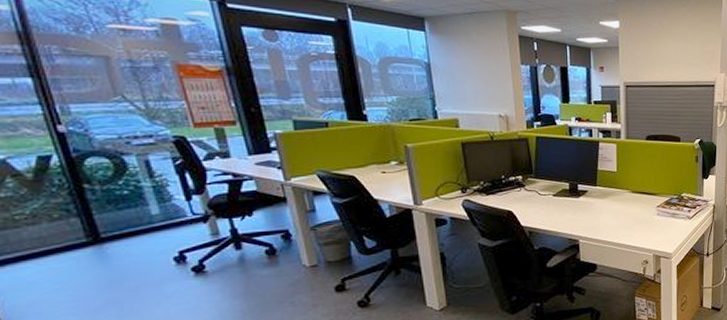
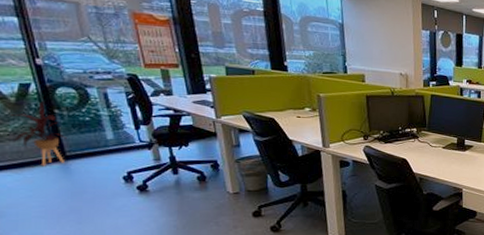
house plant: none [27,176,101,253] -> present [10,101,67,167]

